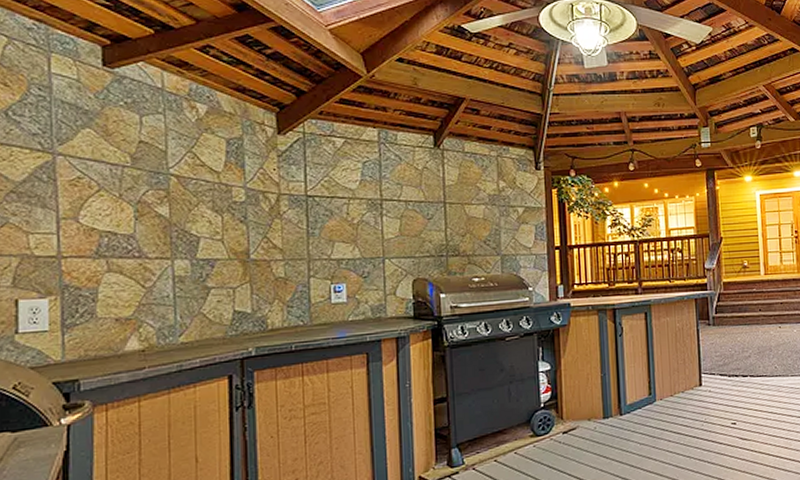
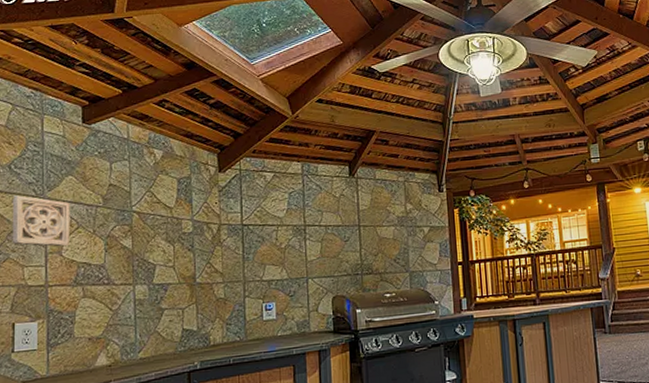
wall ornament: none [10,148,89,212] -> present [12,195,71,247]

